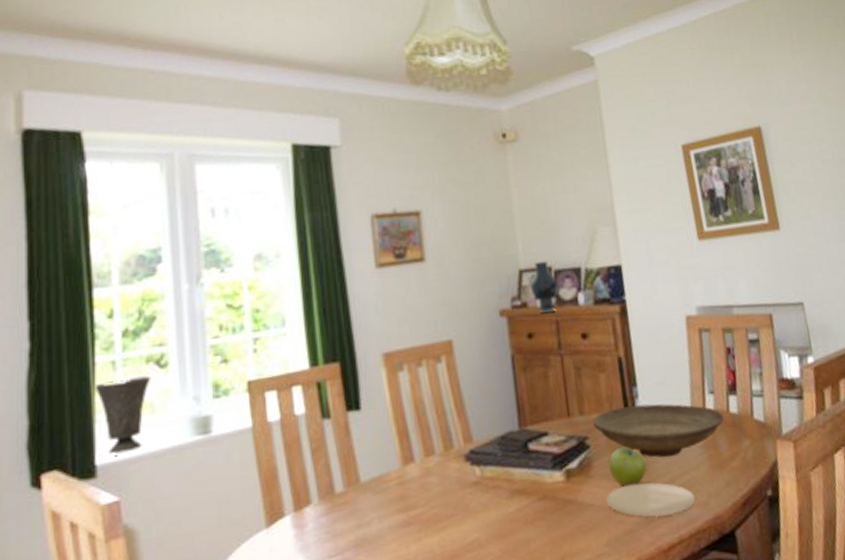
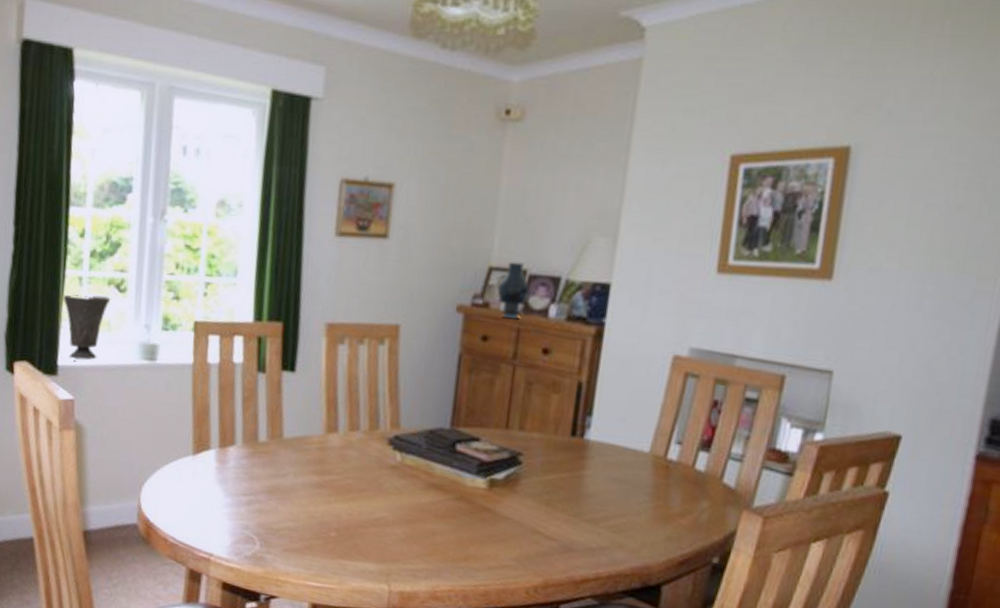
decorative bowl: present [593,403,724,458] -> none [531,432,686,496]
plate: present [606,482,695,518] -> none [525,510,626,552]
fruit: present [608,446,647,487] -> none [537,472,580,513]

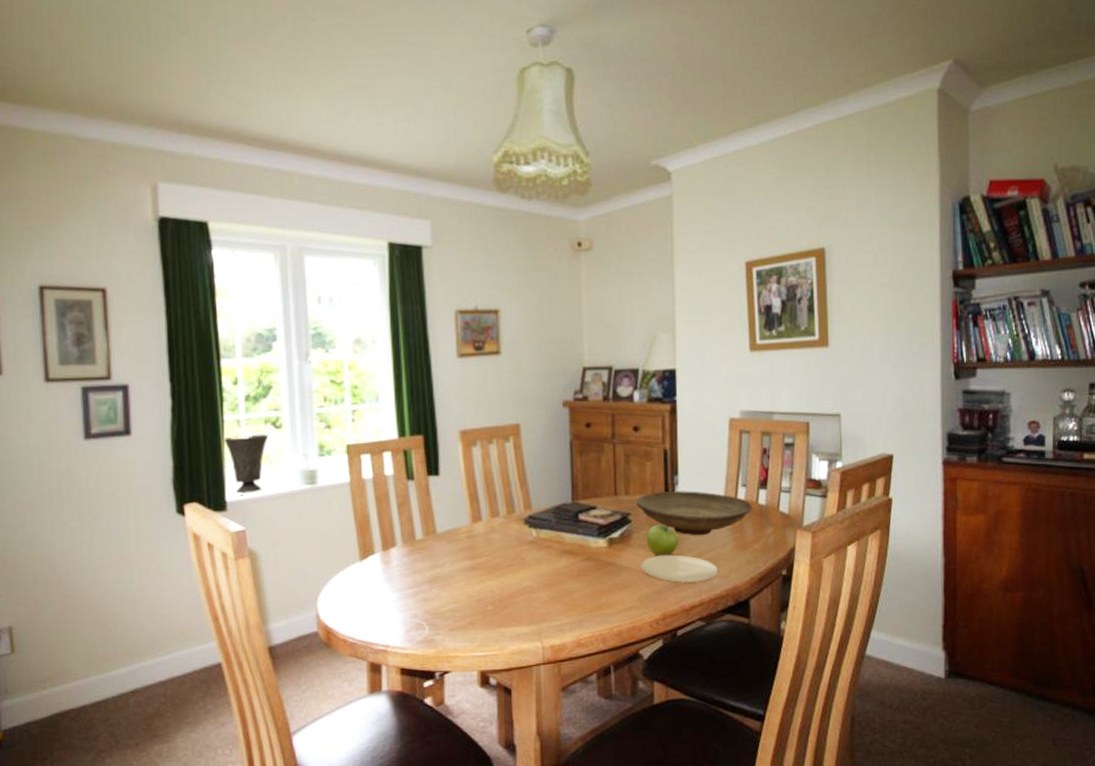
vase: present [496,261,530,320] -> none [591,361,617,407]
plate: none [525,510,626,552] -> present [641,554,718,582]
decorative bowl: none [531,432,686,496] -> present [636,491,752,536]
fruit: none [537,472,580,513] -> present [646,524,679,556]

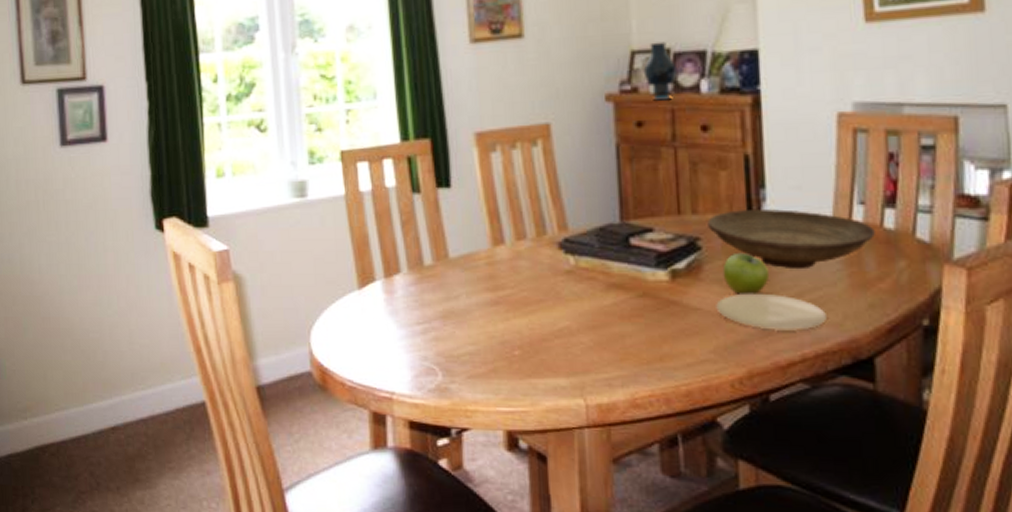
vase: present [224,434,269,494] -> none [204,139,253,208]
vase: none [591,361,617,407] -> present [643,41,677,101]

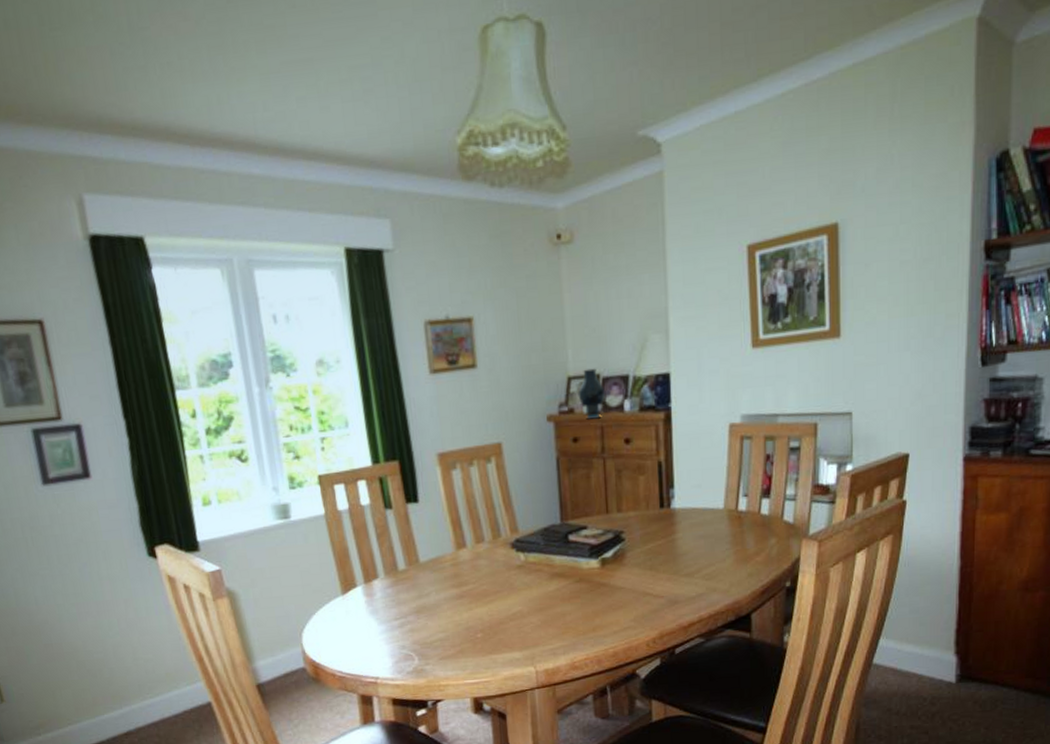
decorative bowl: present [707,209,875,270] -> none [629,504,754,551]
plate: present [716,293,827,331] -> none [636,571,718,600]
fruit: present [722,252,769,294] -> none [641,540,675,574]

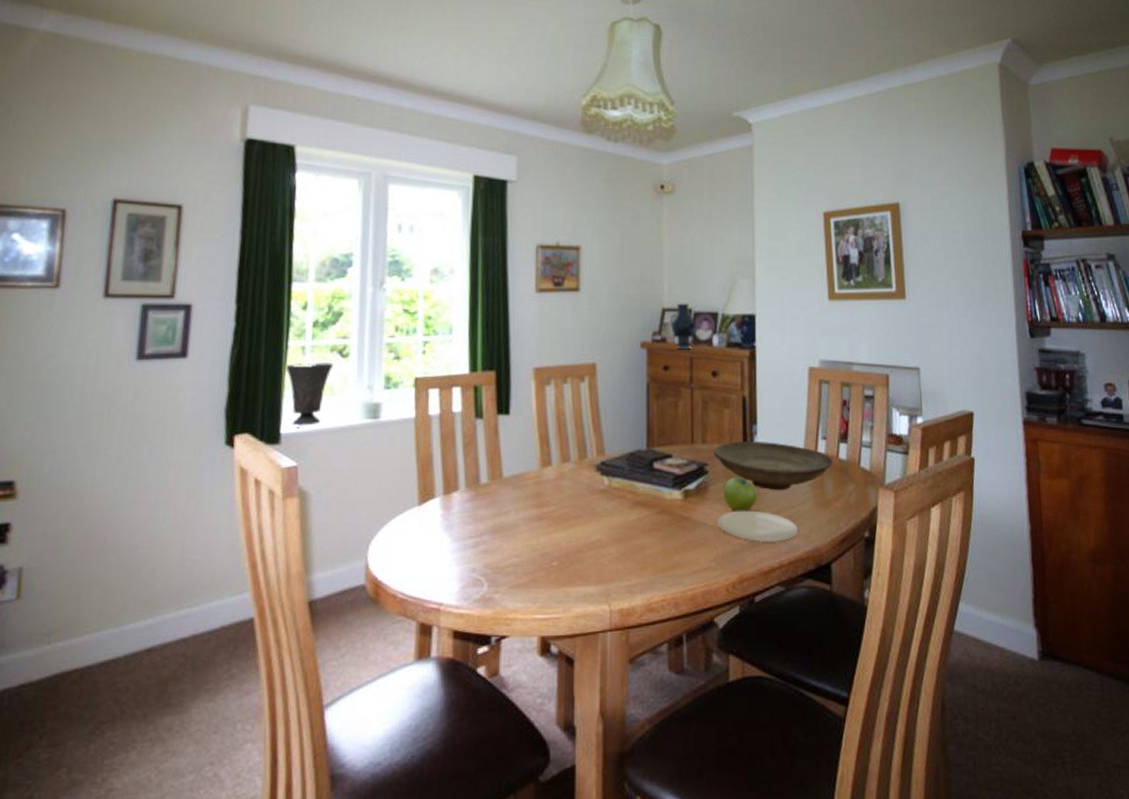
vase: none [188,469,235,533] -> present [286,363,334,426]
decorative bowl: none [629,504,754,551] -> present [714,441,833,491]
plate: none [636,571,718,600] -> present [717,510,798,542]
fruit: none [641,540,675,574] -> present [723,476,757,511]

